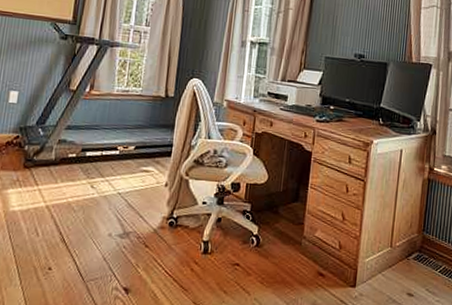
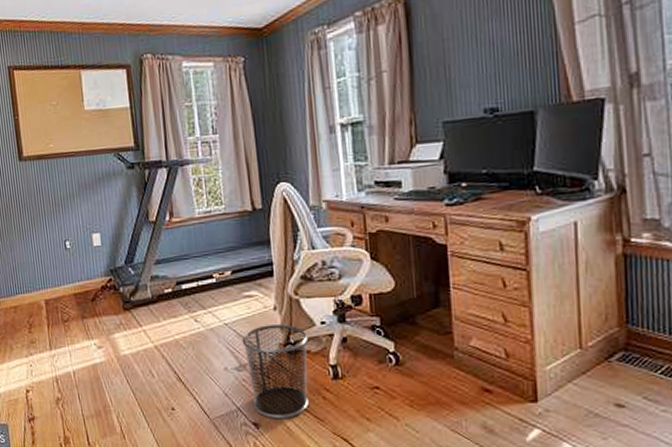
waste bin: none [127,199,190,286] -> present [242,324,309,418]

